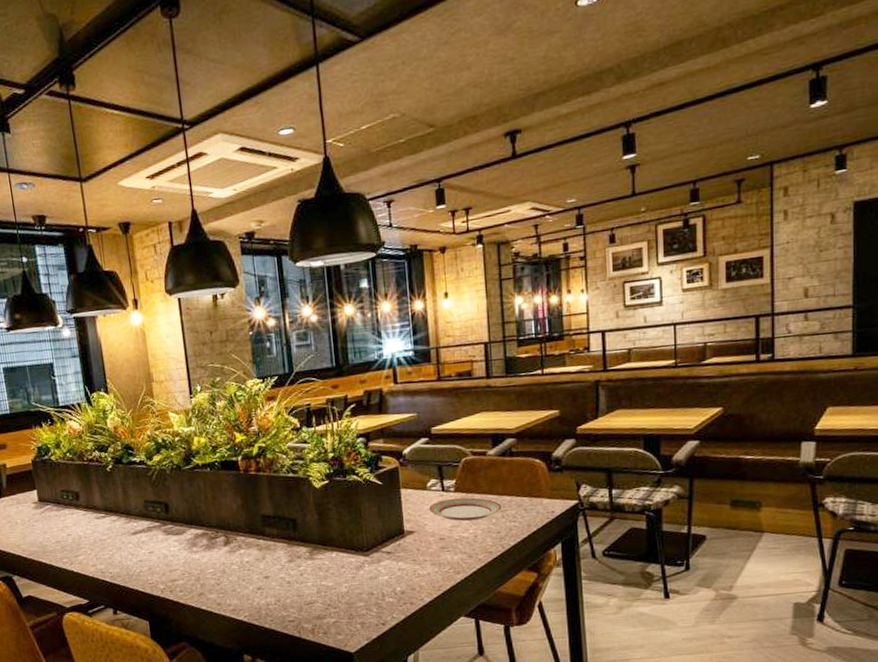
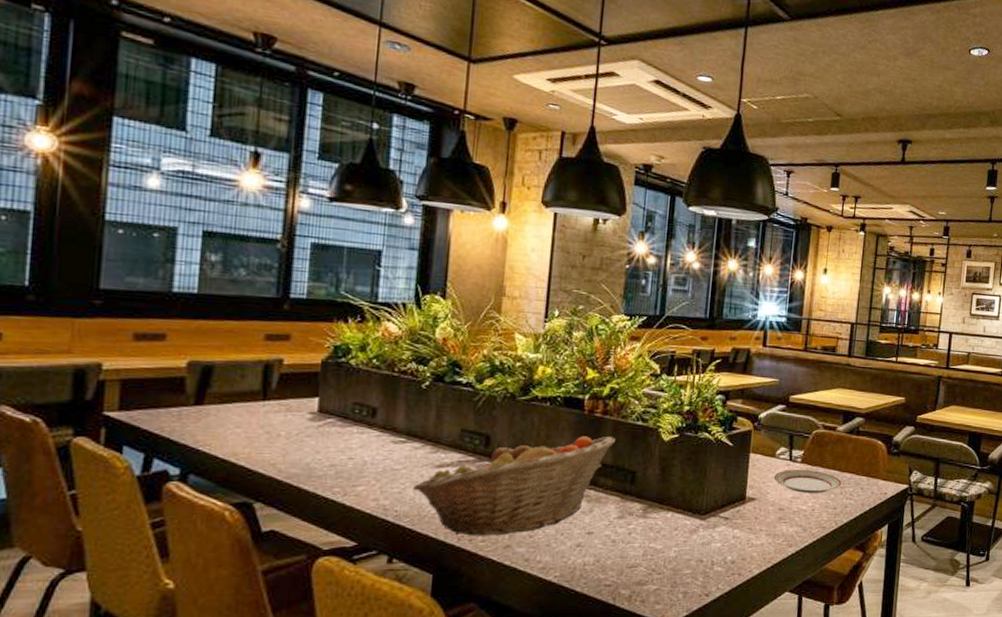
fruit basket: none [118,491,273,588] -> present [413,436,616,536]

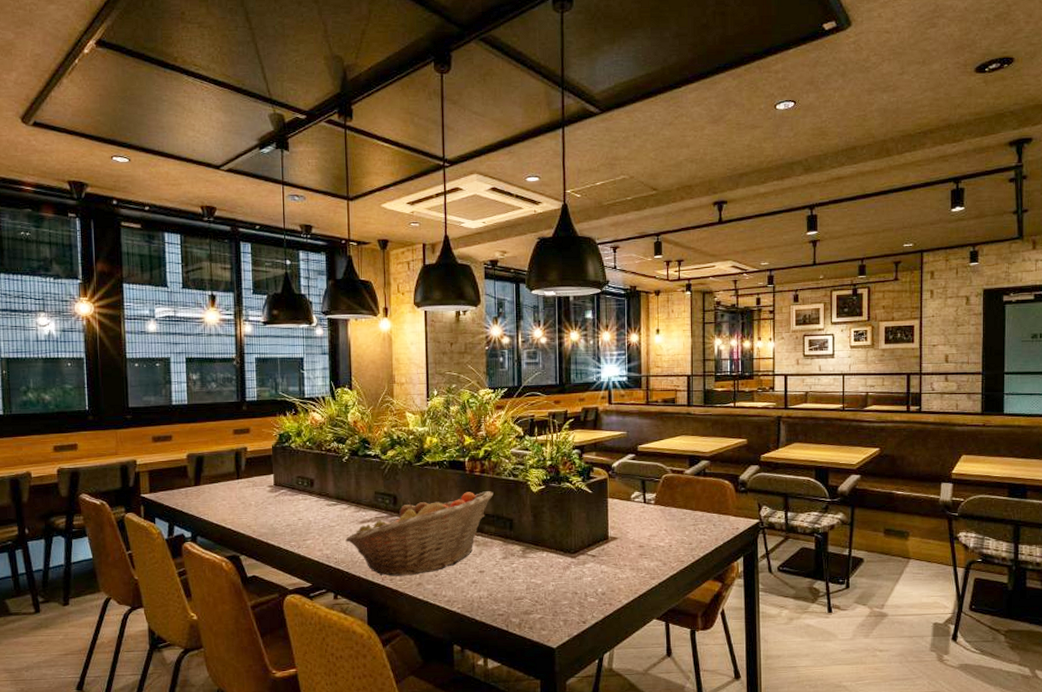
plate: present [773,470,842,493] -> none [631,510,695,531]

